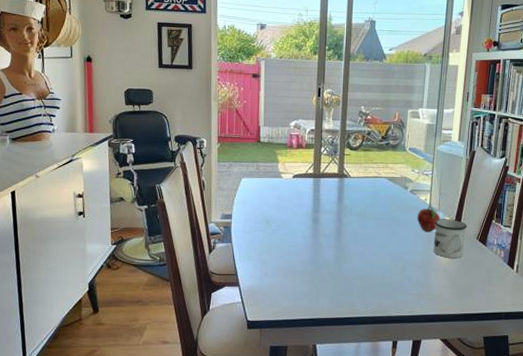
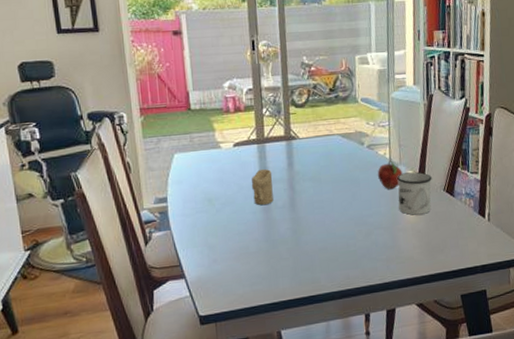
candle: none [304,200,324,232] -> present [251,169,273,206]

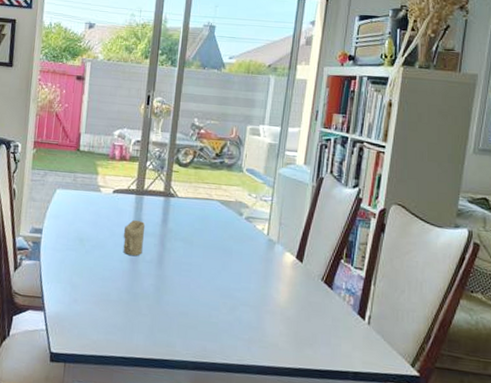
fruit: present [377,159,403,190] -> none [251,235,279,268]
mug: present [397,172,432,215] -> none [270,253,310,301]

